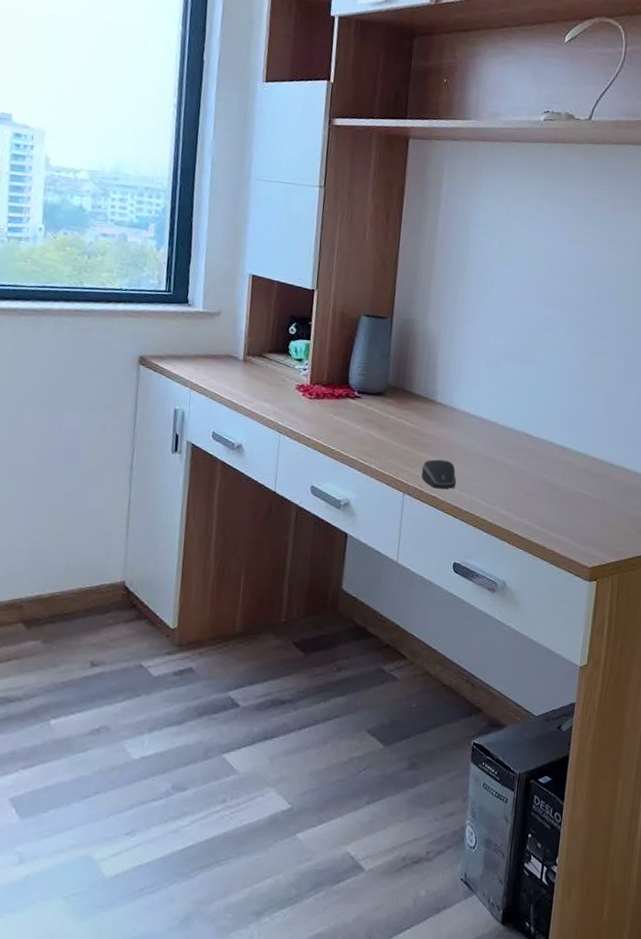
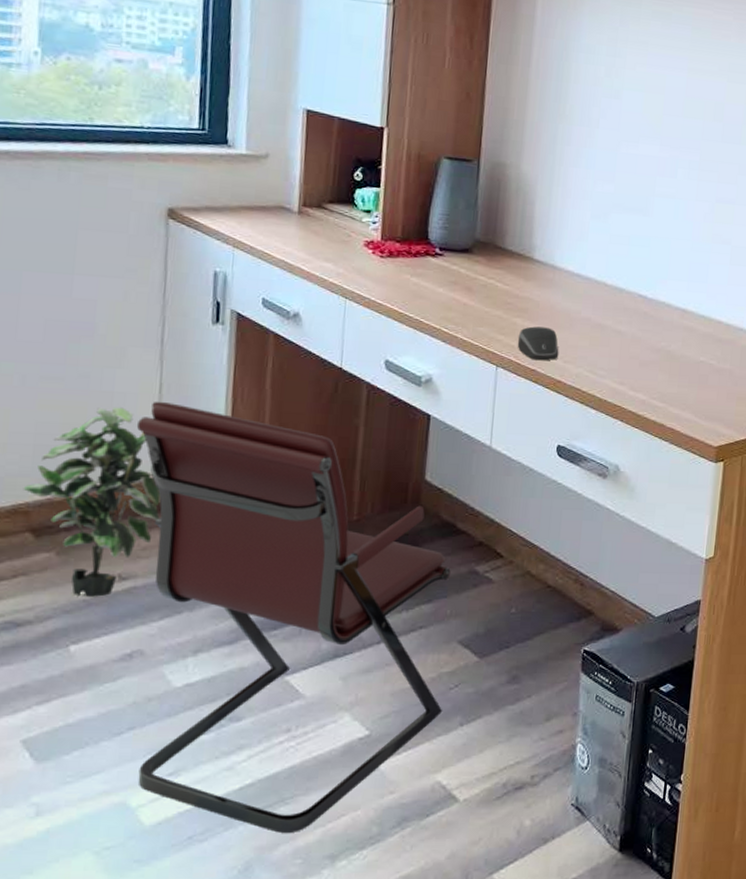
potted plant: none [18,520,146,680] -> present [23,405,183,597]
office chair: none [101,516,362,890] -> present [136,401,451,833]

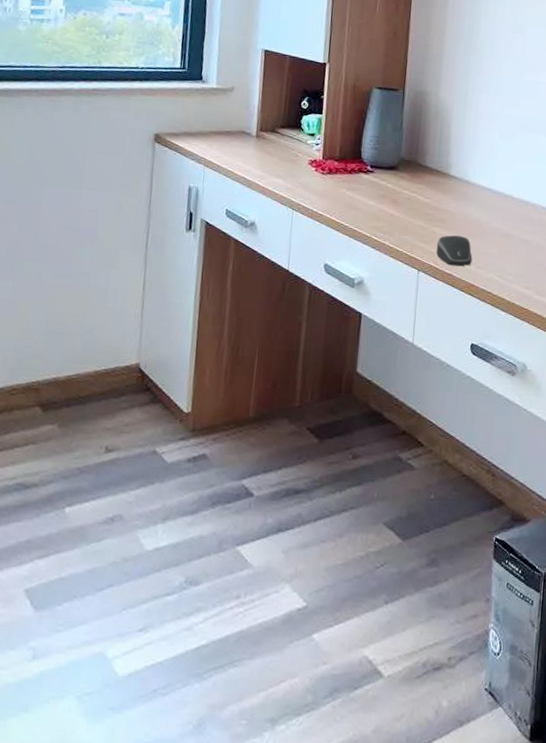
potted plant: present [23,405,183,597] -> none [35,300,161,466]
office chair: present [136,401,451,833] -> none [114,297,378,694]

